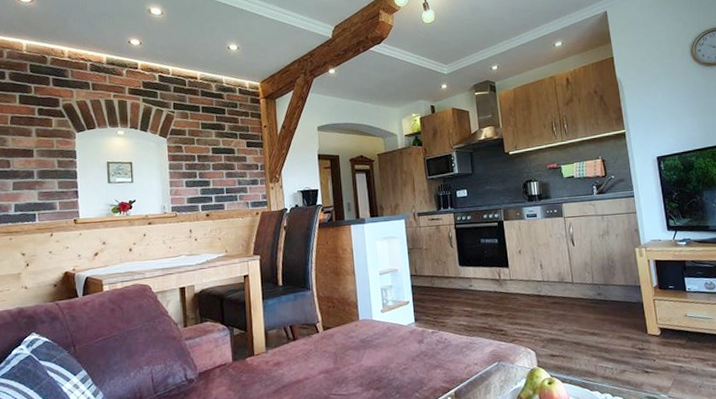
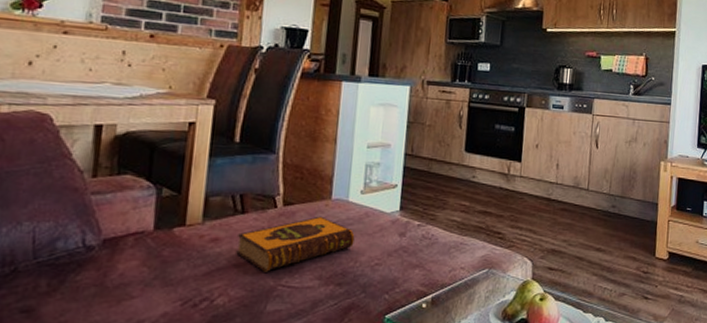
hardback book: none [294,335,383,385] -> present [236,216,355,272]

